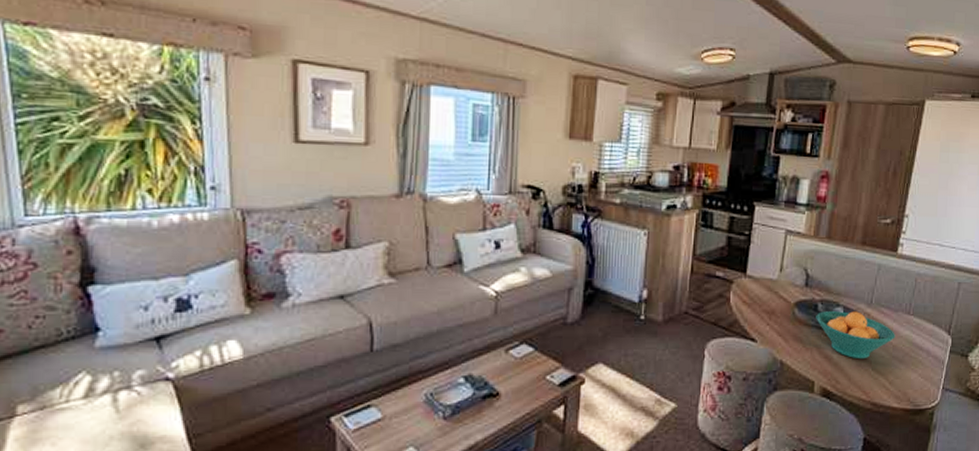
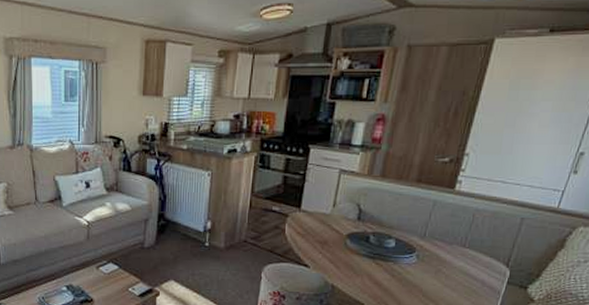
fruit bowl: present [816,311,896,359] -> none [367,243,449,287]

